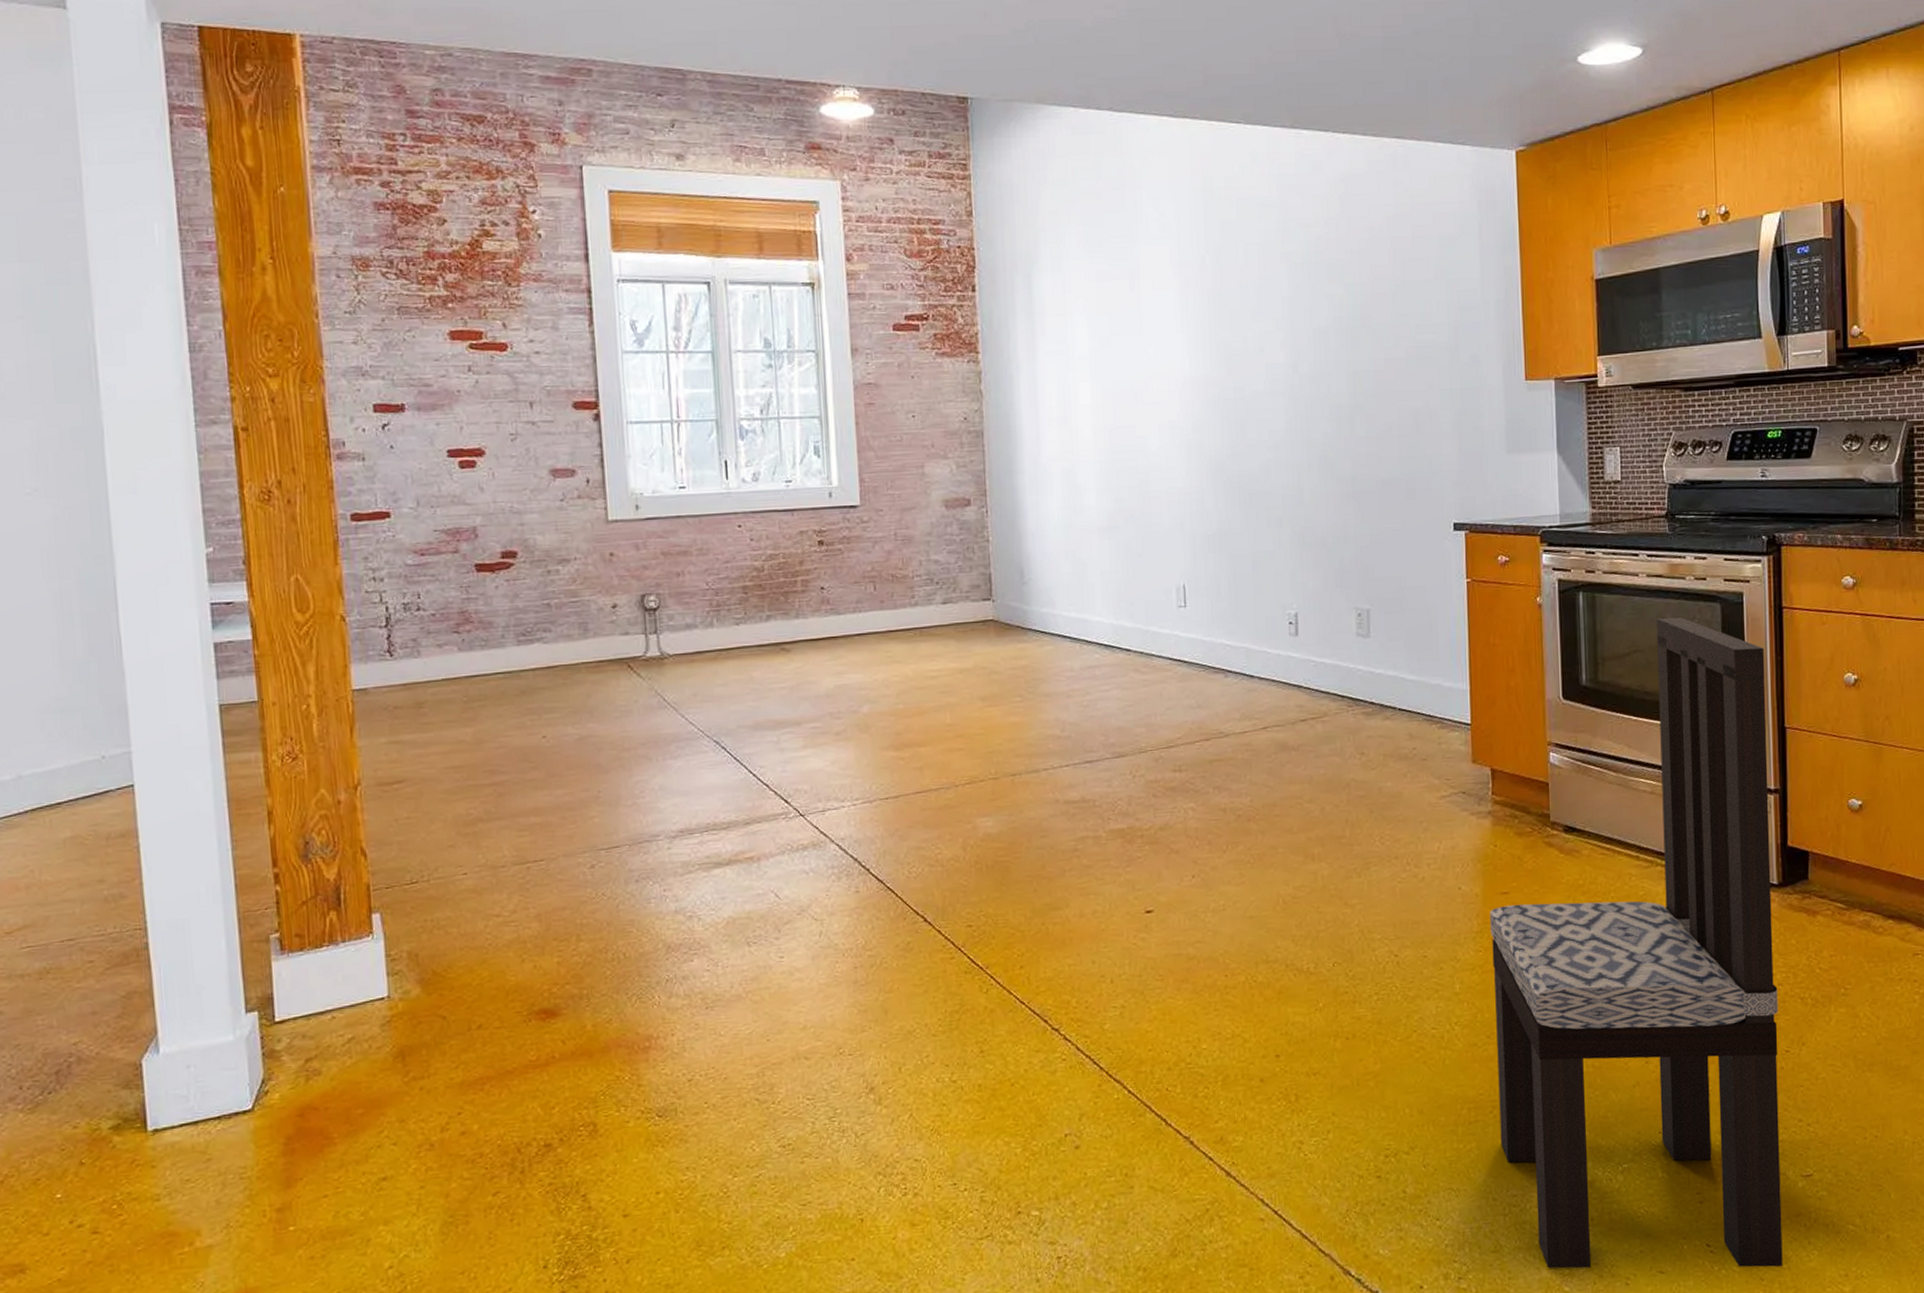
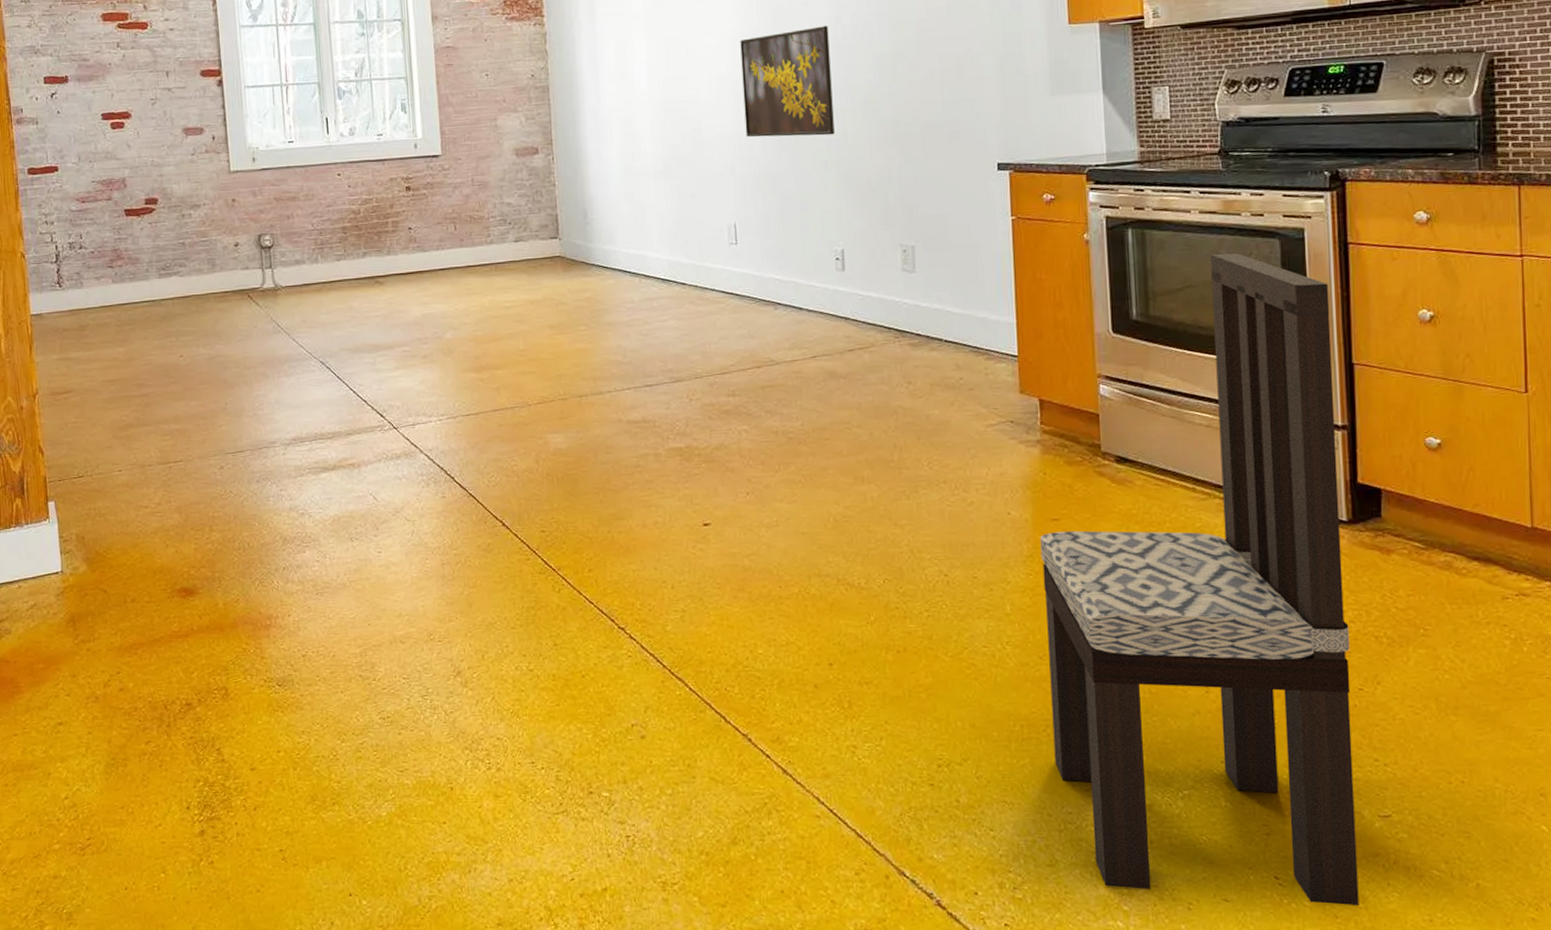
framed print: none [1192,374,1290,492] -> present [740,26,835,137]

